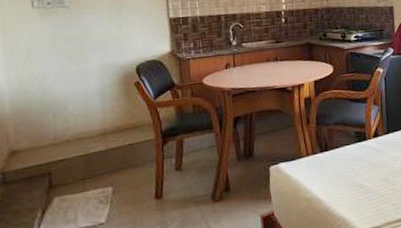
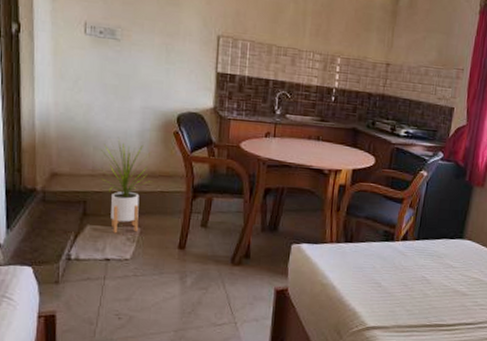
house plant: none [56,100,119,199] -> present [95,138,153,234]

